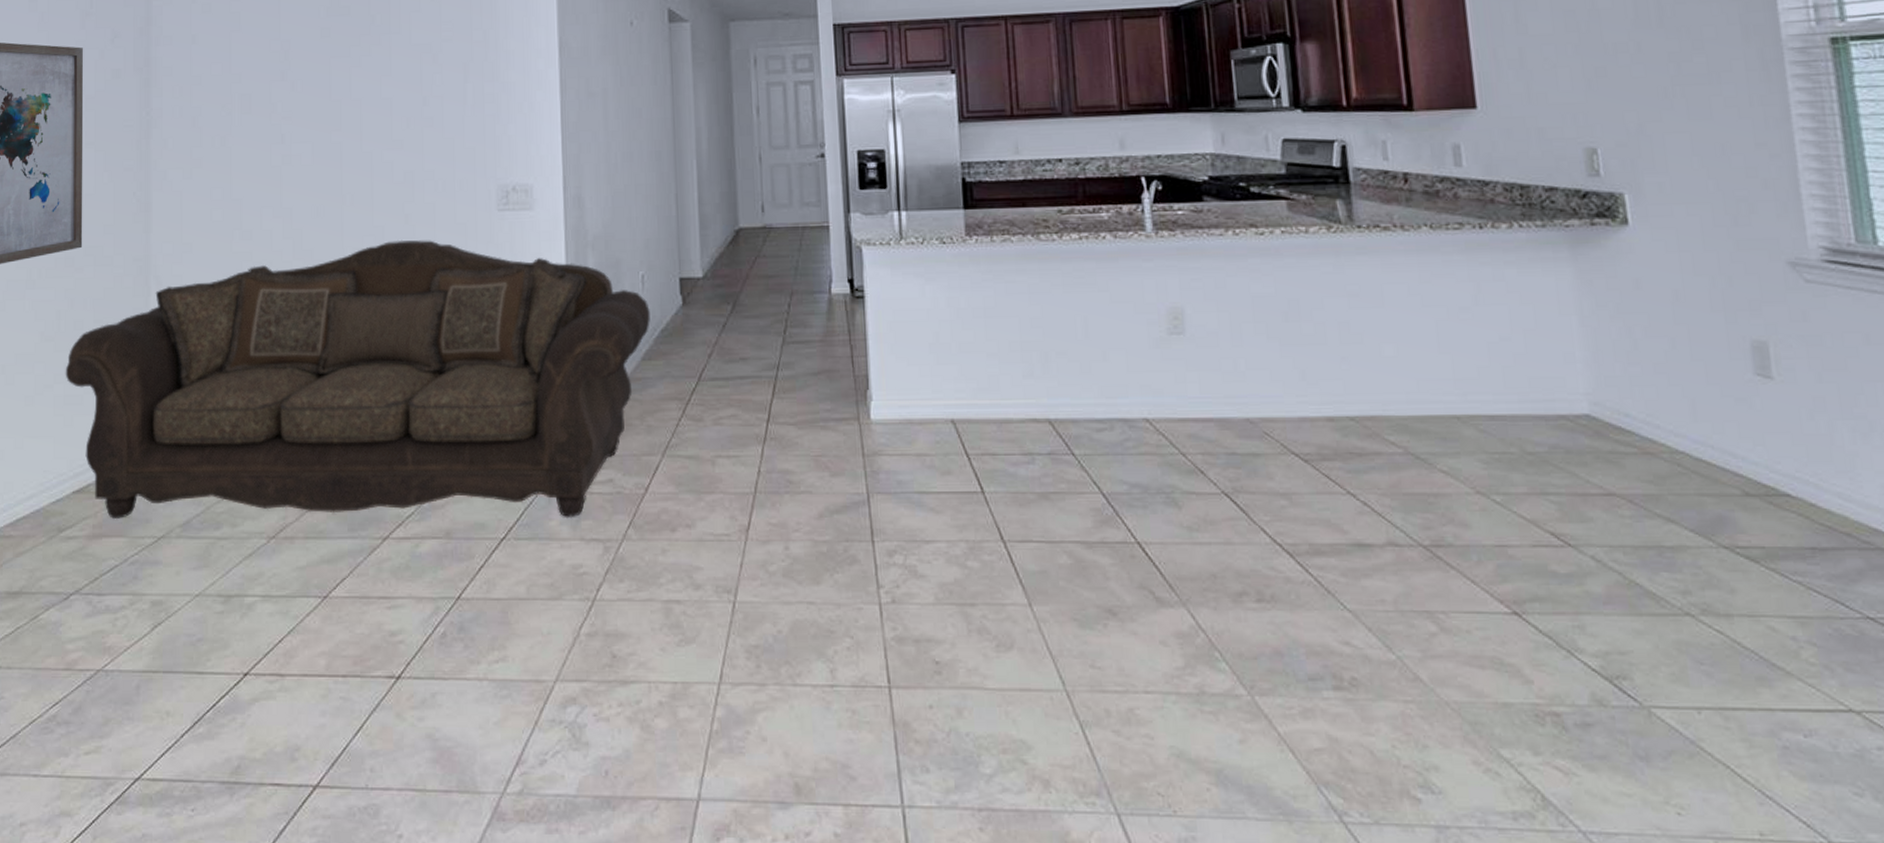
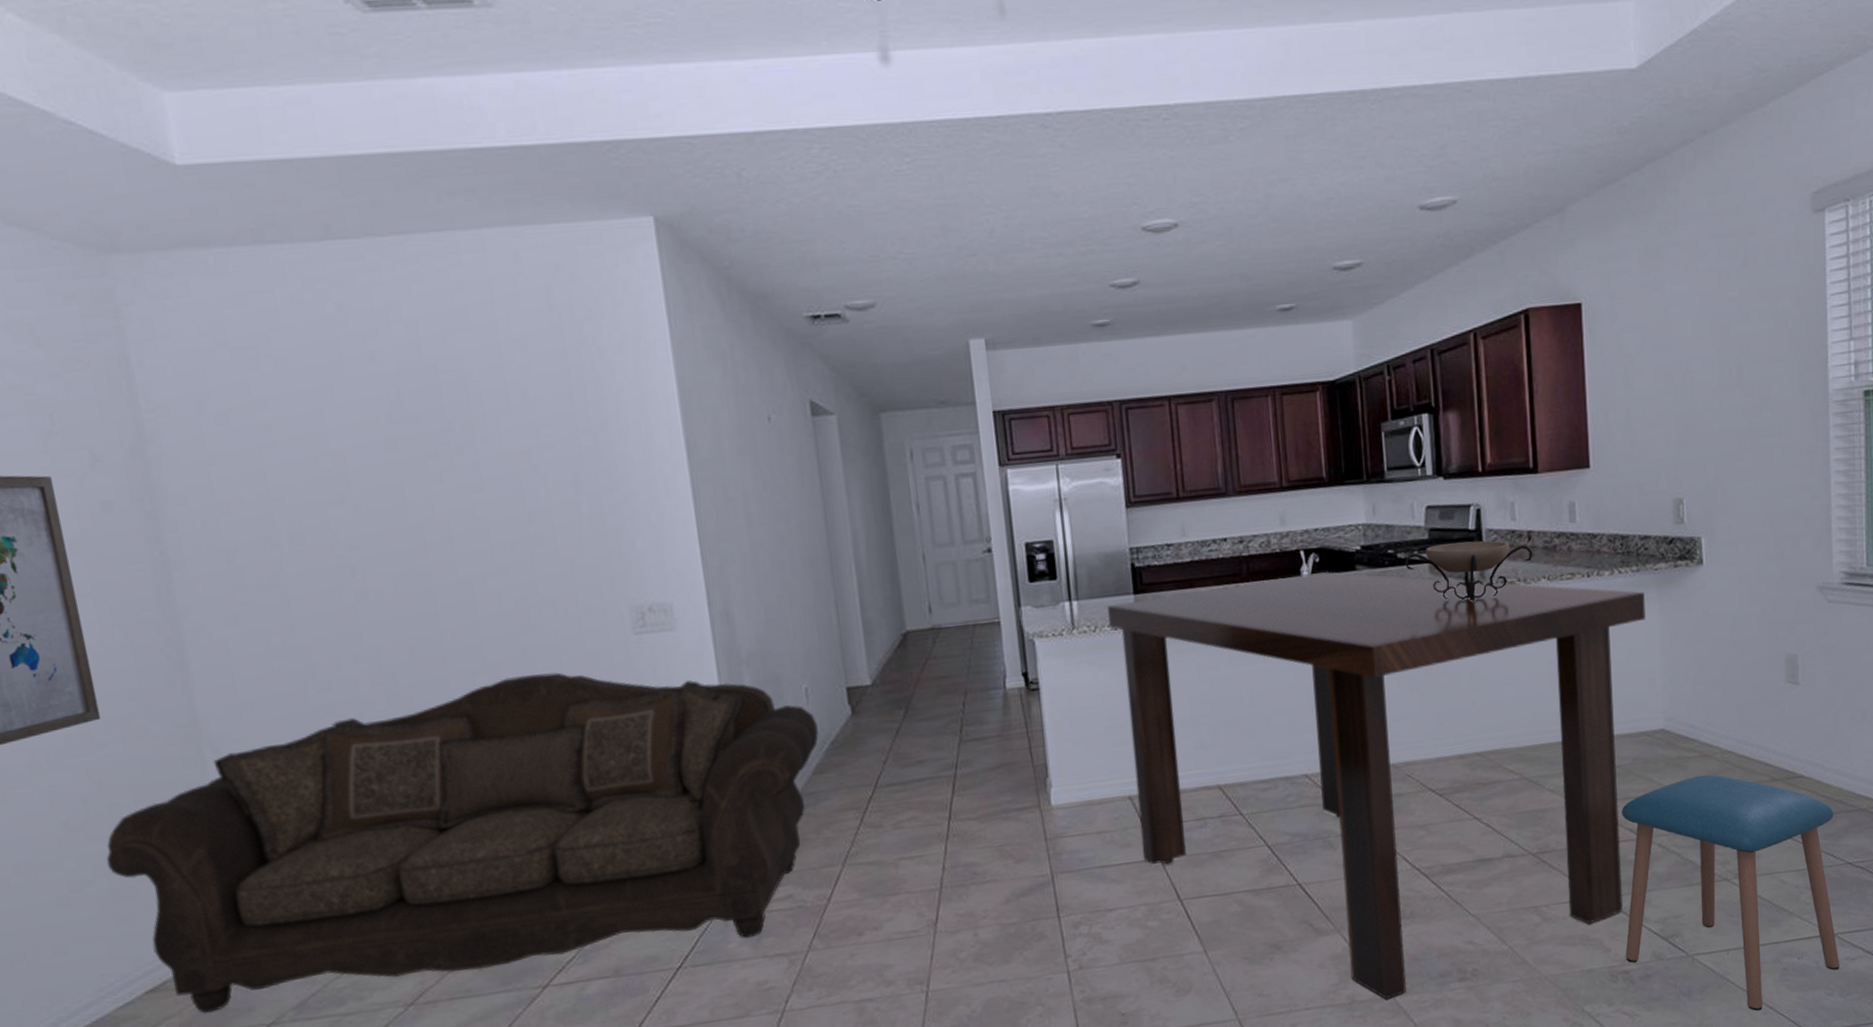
dining table: none [937,201,1557,698] -> present [1108,572,1646,1000]
decorative bowl: none [1259,179,1411,245] -> present [1405,540,1533,601]
stool: none [1538,477,1870,799] -> present [1622,774,1840,1012]

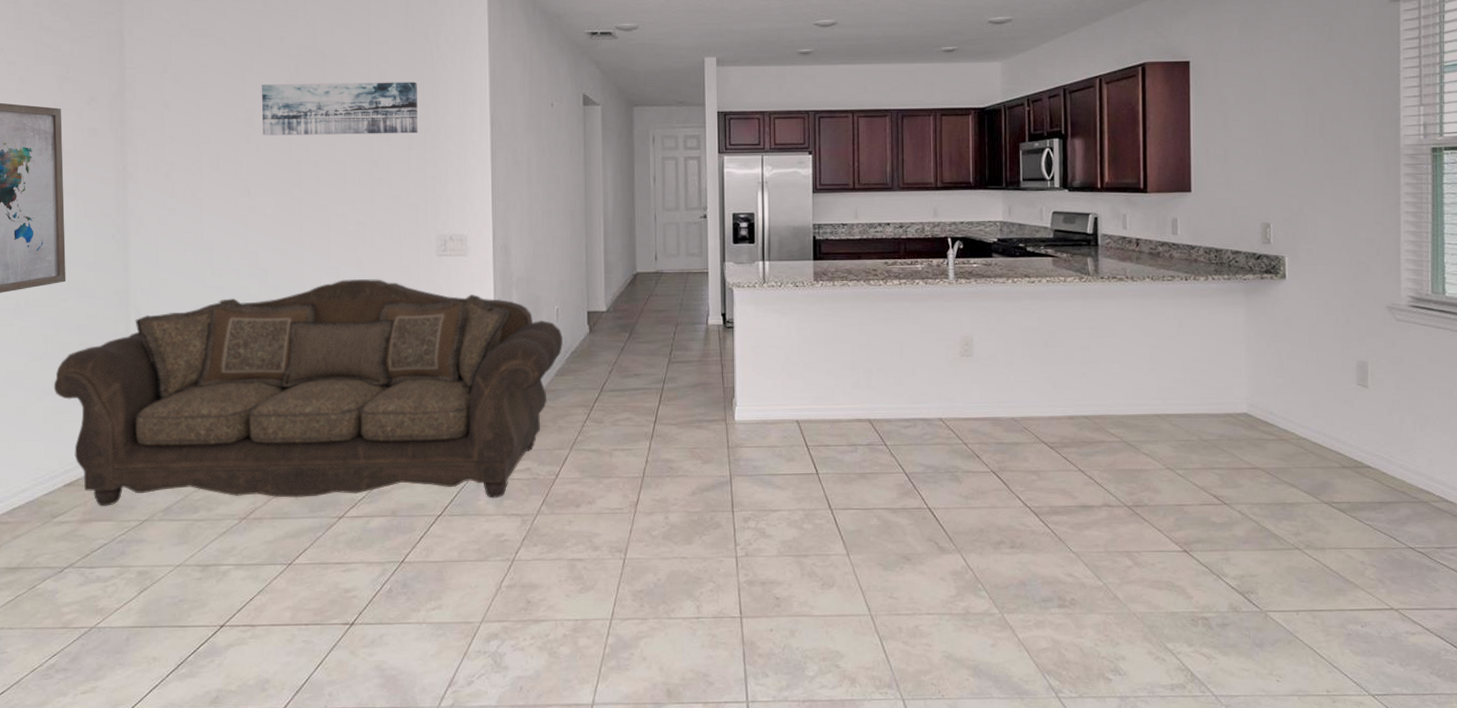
wall art: none [351,400,586,492] -> present [262,82,418,136]
dining table: present [1108,572,1646,1000] -> none [792,257,1234,616]
decorative bowl: present [1405,540,1533,601] -> none [1033,243,1140,291]
stool: present [1622,774,1840,1012] -> none [1206,456,1400,669]

